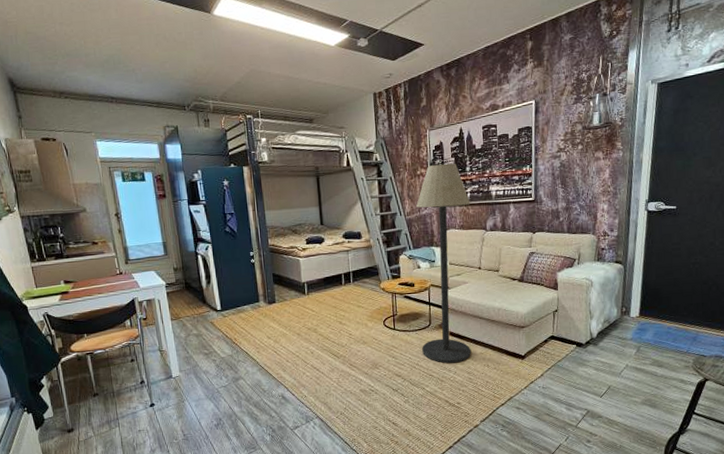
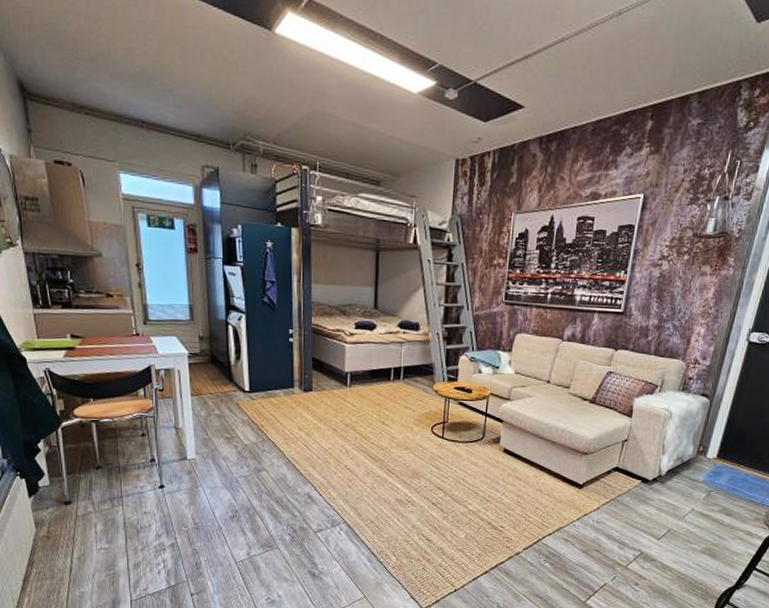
floor lamp: present [416,163,472,364] -> none [470,255,550,483]

